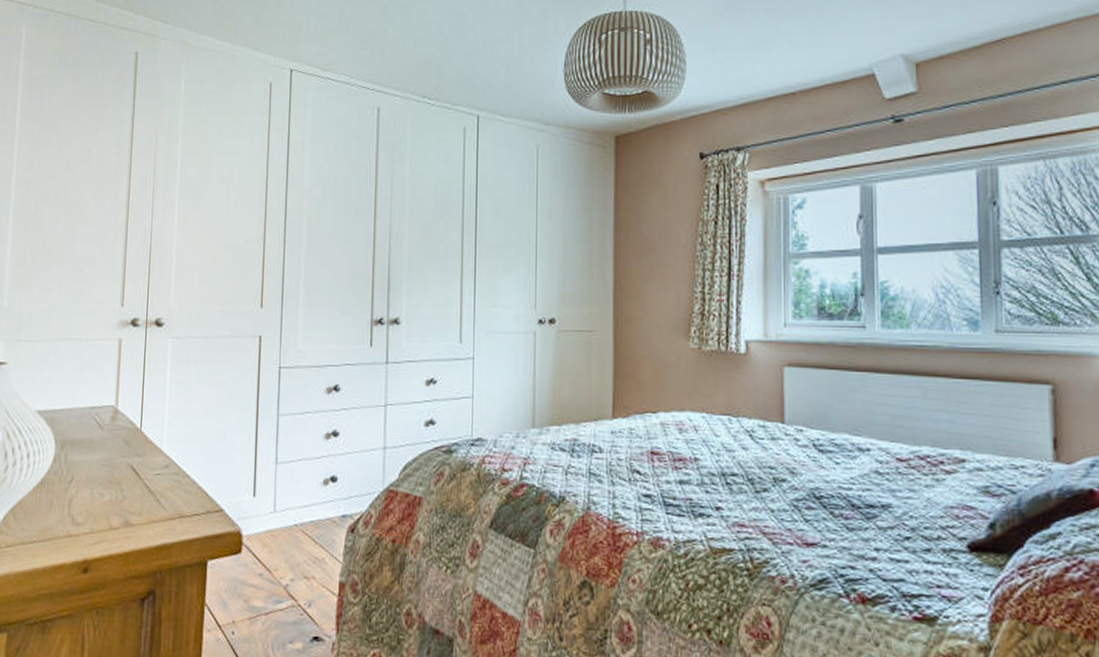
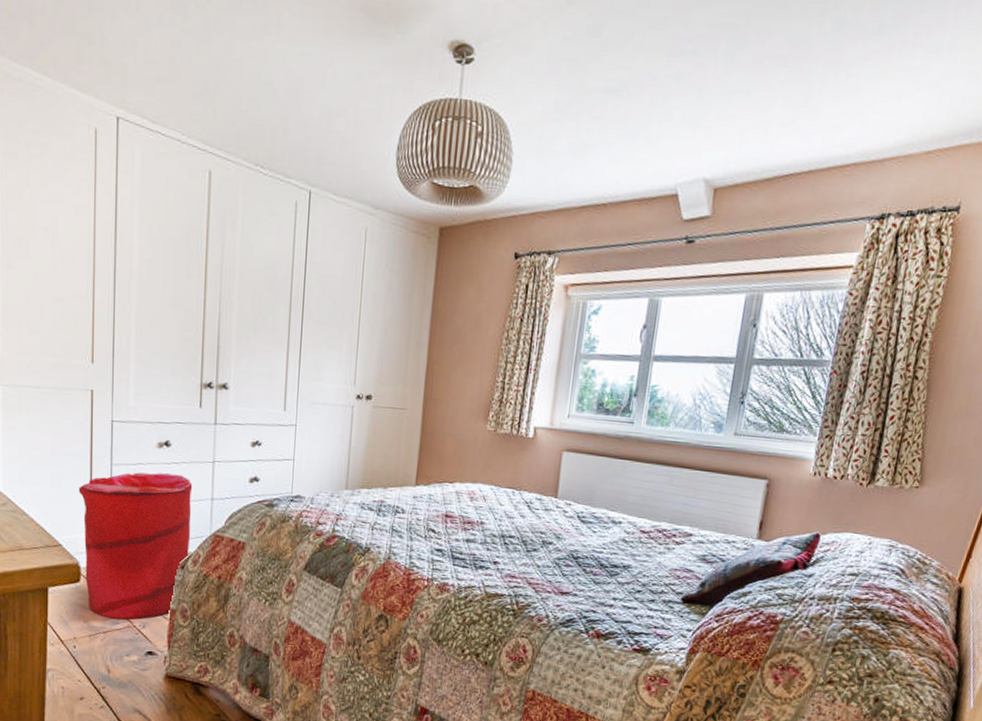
laundry hamper: none [243,421,363,598] -> present [78,472,193,620]

